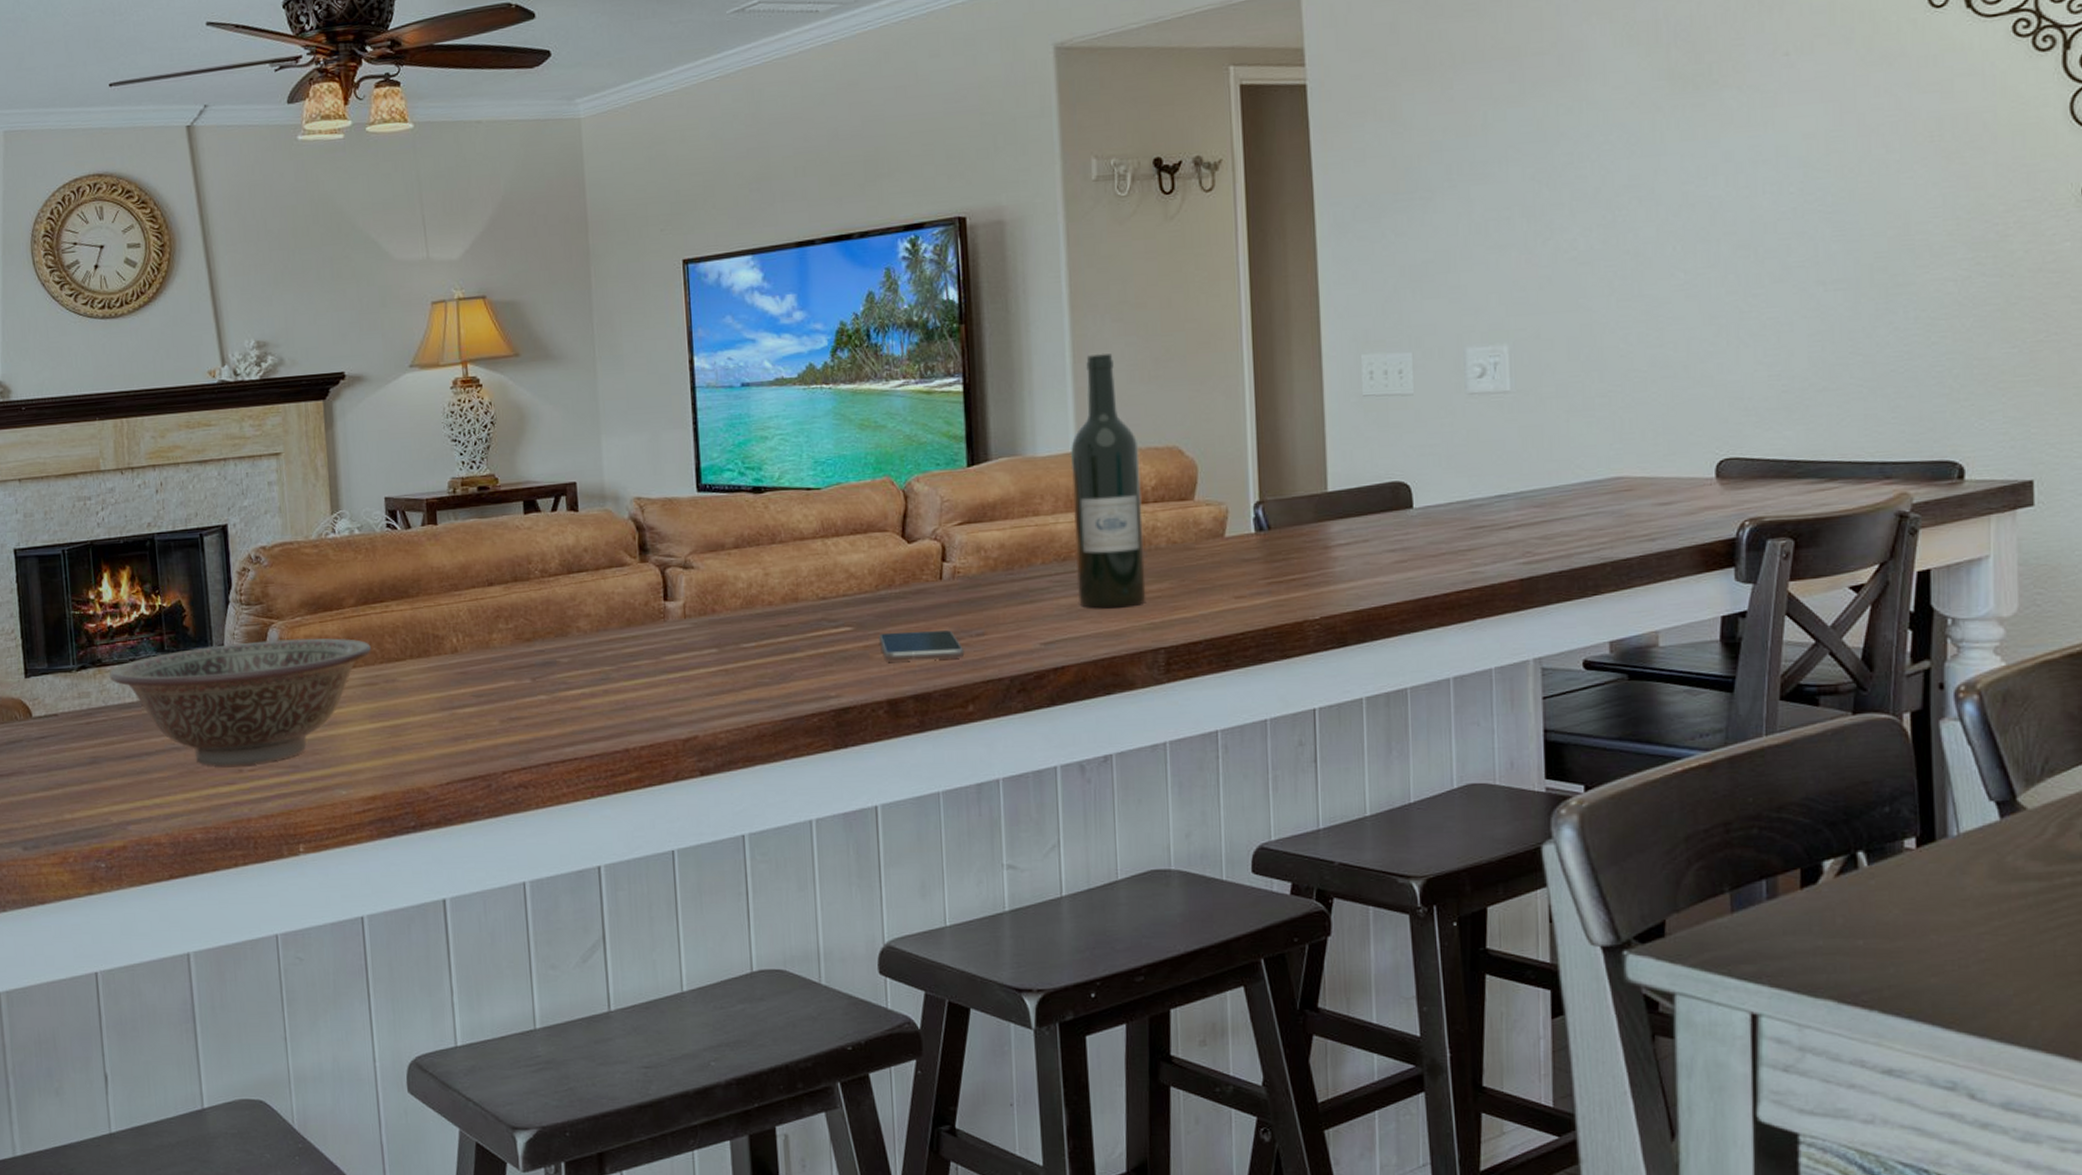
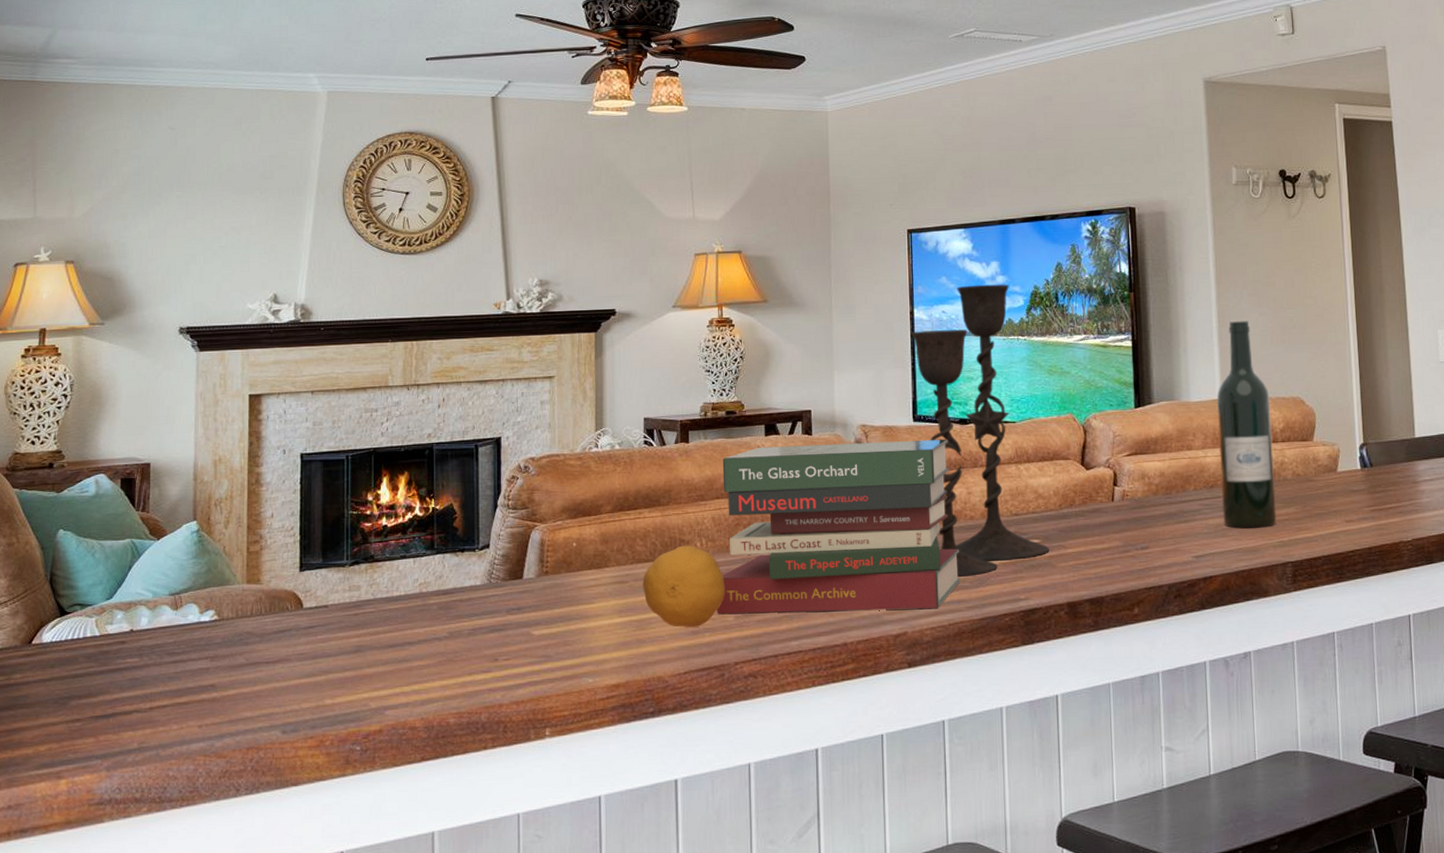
decorative bowl: present [110,638,372,767] -> none [381,540,625,656]
fruit: none [394,641,488,733] -> present [643,545,725,627]
books: none [476,512,760,719] -> present [717,440,961,615]
candlestick: none [692,321,864,672] -> present [911,284,1049,577]
mobile phone: present [878,630,965,663] -> none [1061,544,1132,571]

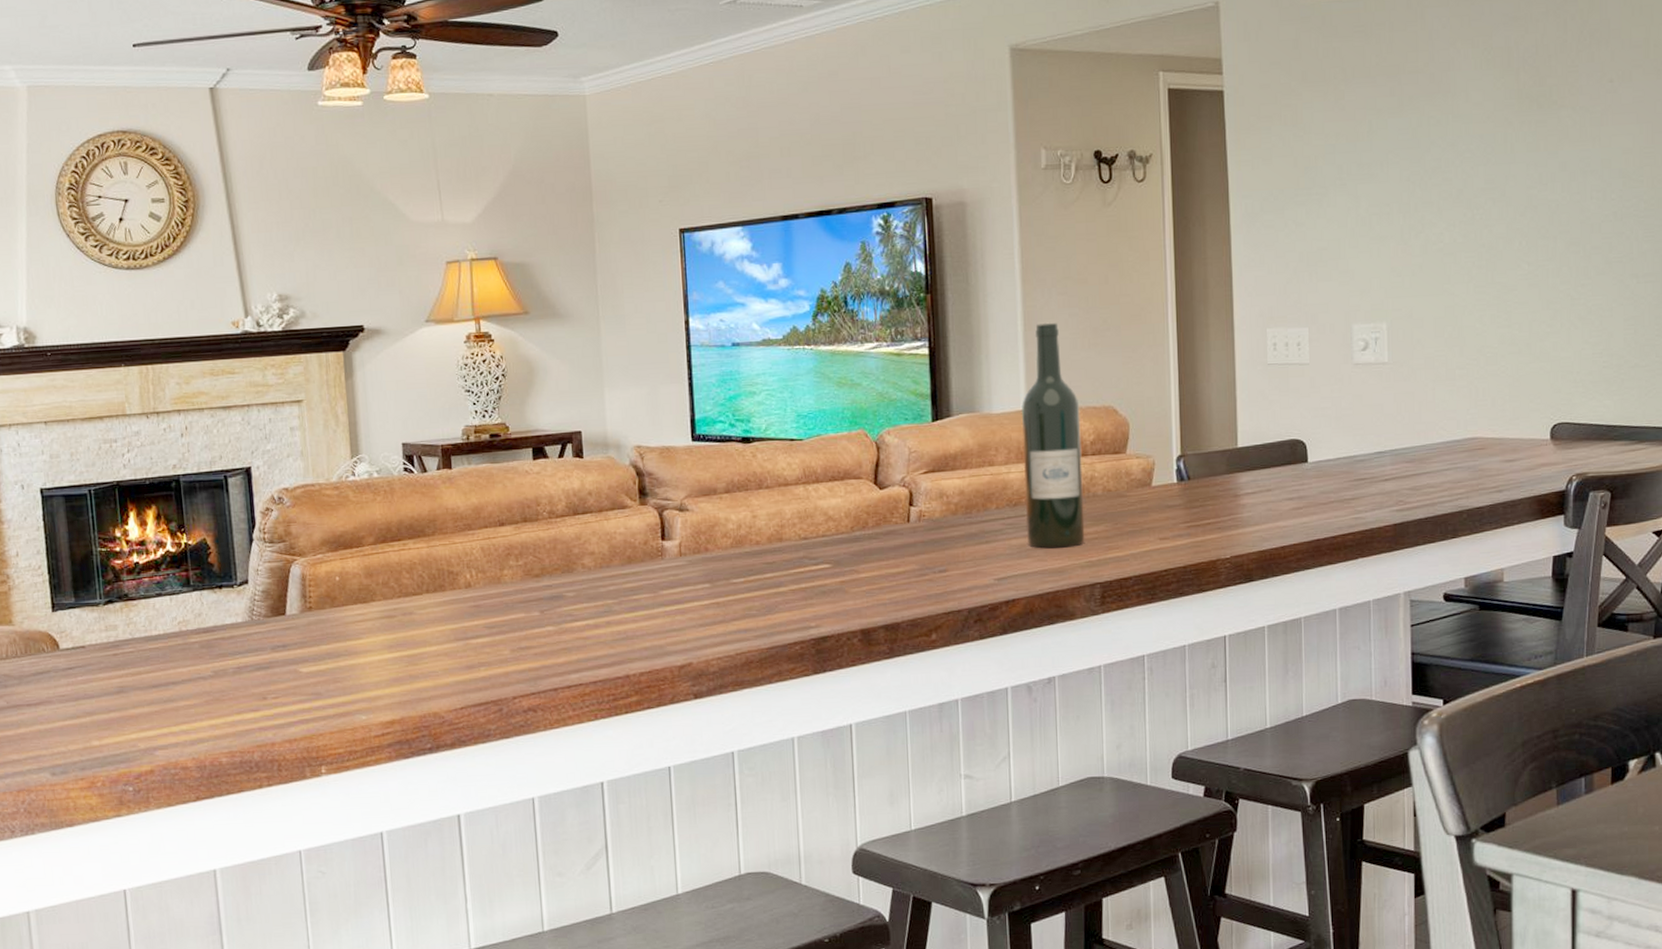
fruit: present [643,545,725,627] -> none [411,577,499,662]
books: present [717,440,961,615] -> none [488,460,748,648]
candlestick: present [911,284,1049,577] -> none [687,287,841,605]

